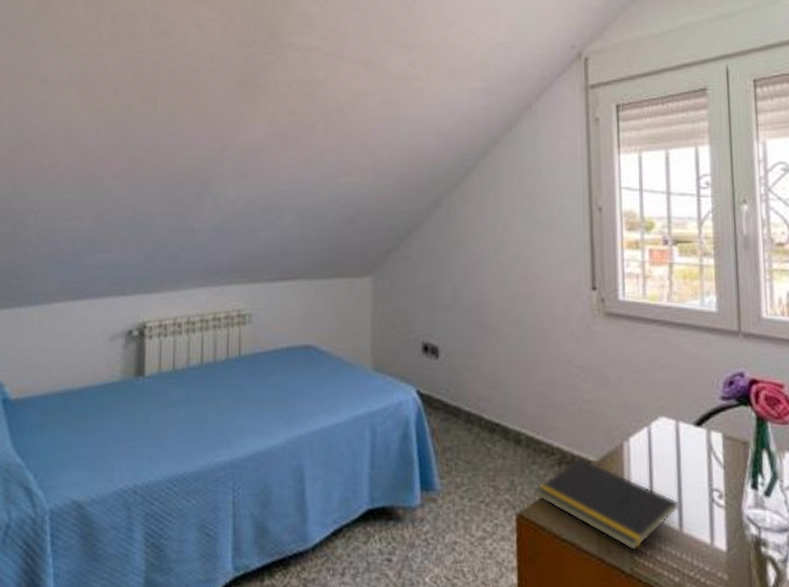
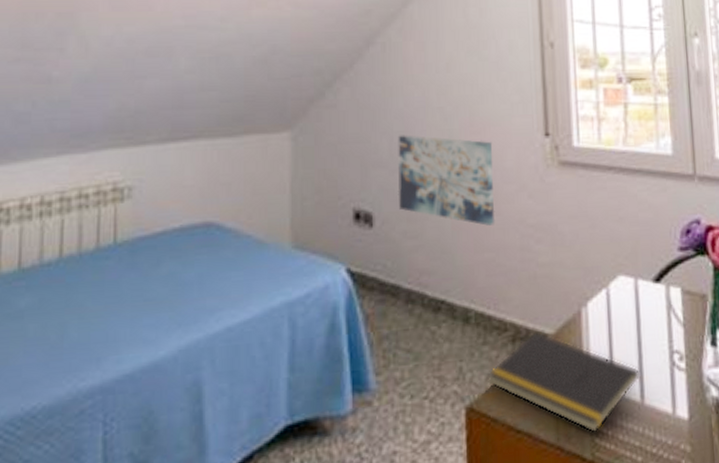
wall art: none [459,283,545,364] -> present [397,135,496,226]

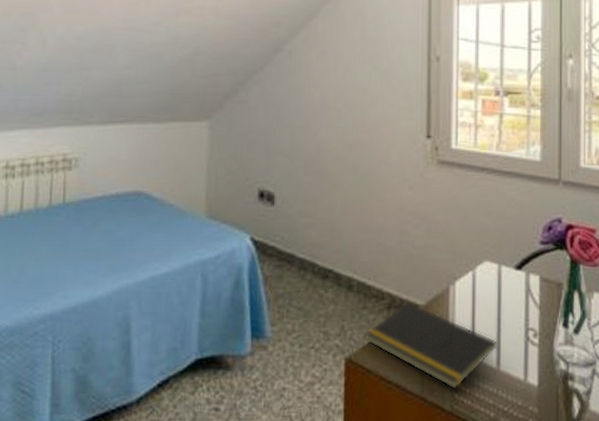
wall art: present [397,135,496,226] -> none [296,129,380,211]

